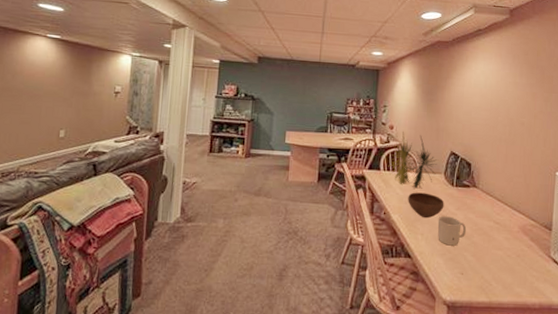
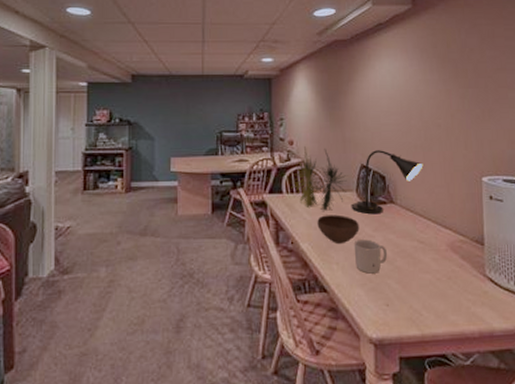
desk lamp: none [438,140,505,196] -> present [351,150,423,215]

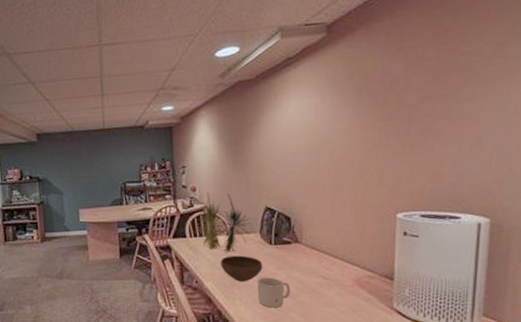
desk lamp: present [351,150,423,215] -> none [254,192,332,254]

